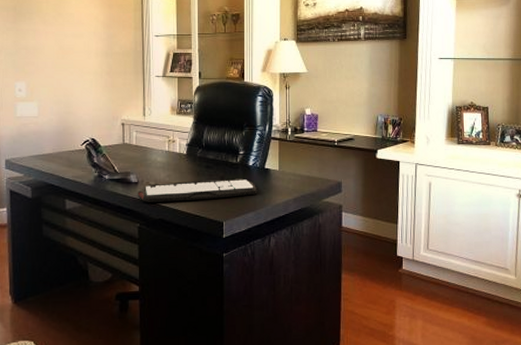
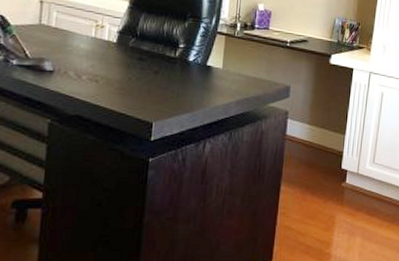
keyboard: present [137,178,258,202] -> none [51,73,196,96]

